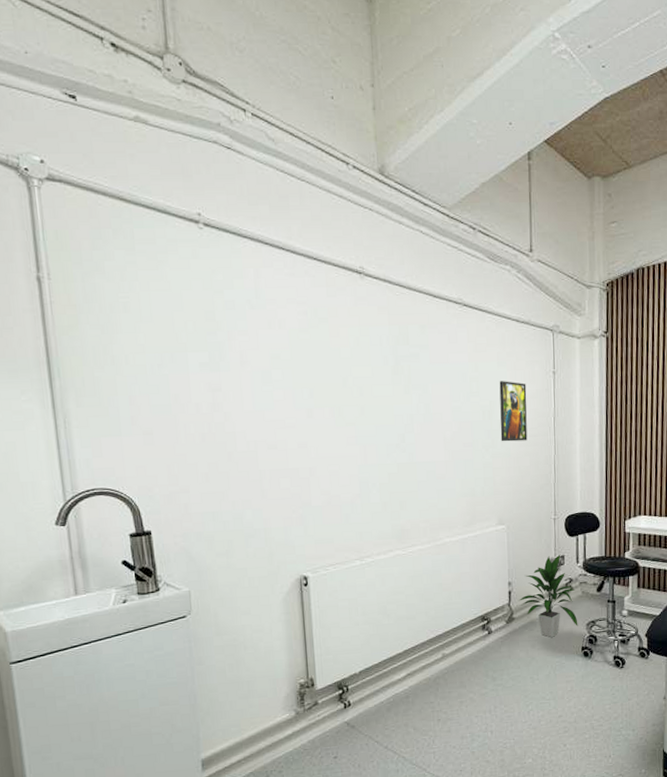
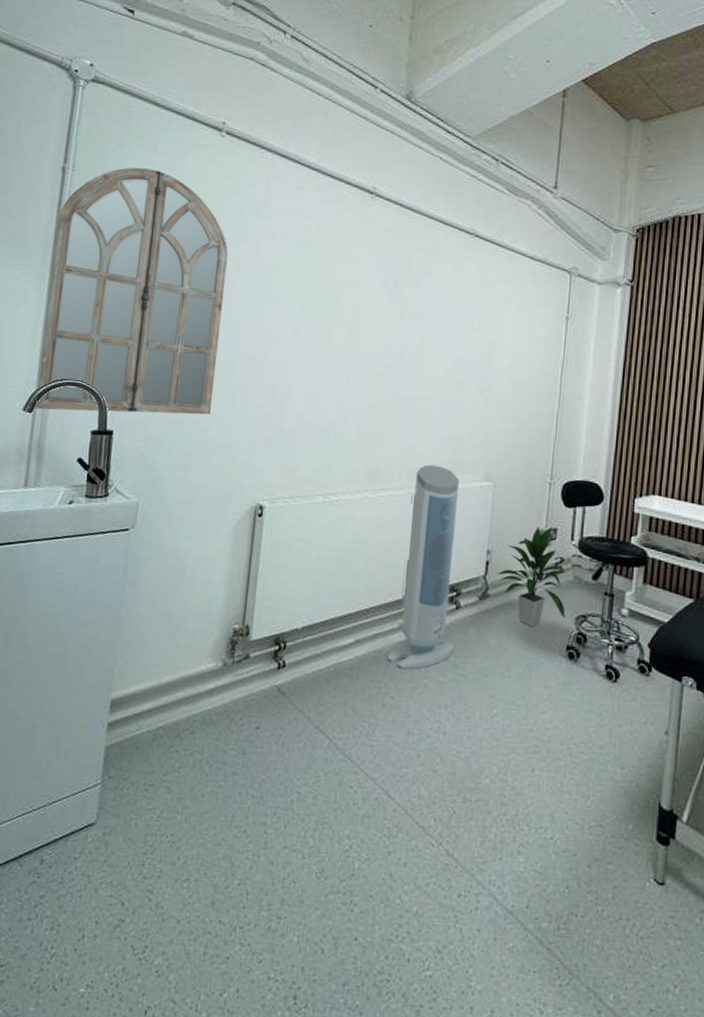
home mirror: none [45,270,243,522] -> present [35,167,229,415]
air purifier: none [436,518,491,689] -> present [387,464,460,670]
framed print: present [499,381,528,442] -> none [498,320,535,389]

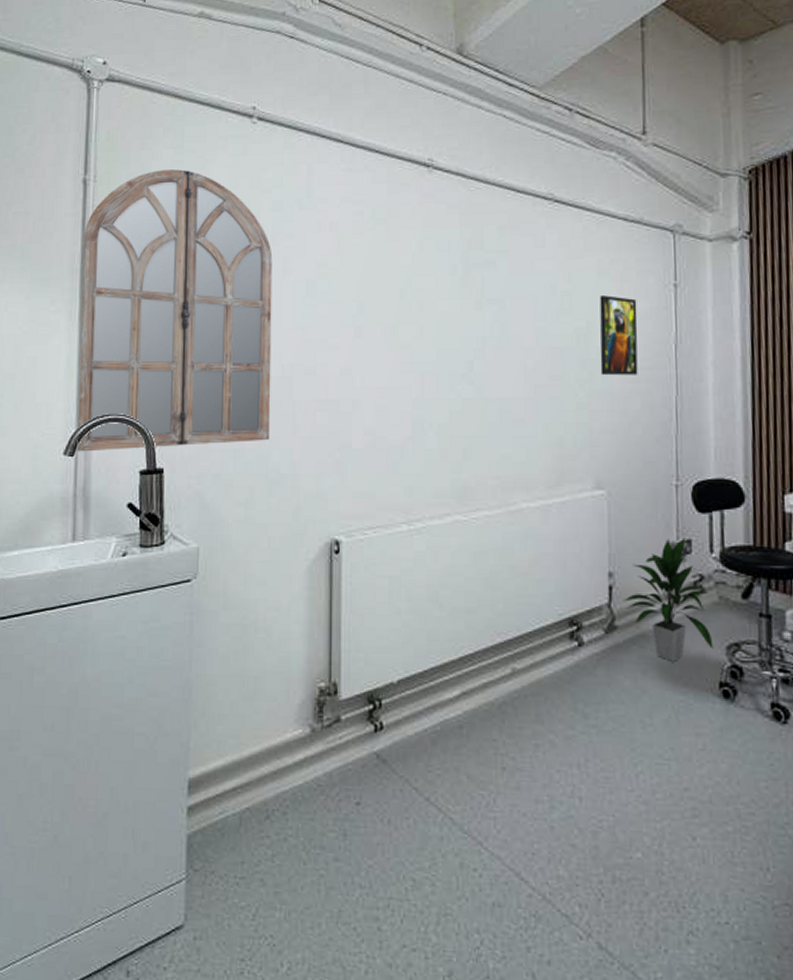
air purifier: present [387,464,460,670] -> none [502,475,581,723]
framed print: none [498,320,535,389] -> present [599,295,638,376]

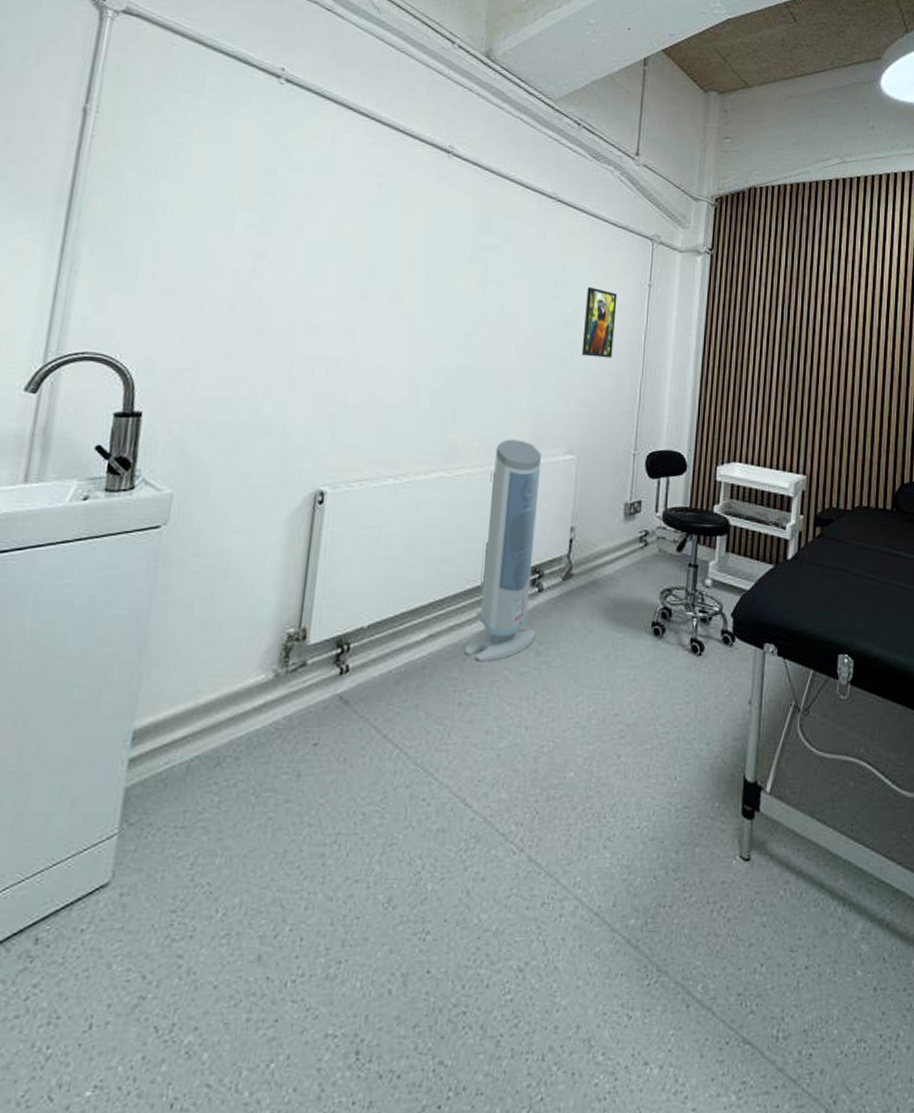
home mirror: present [76,169,273,452] -> none [40,112,287,392]
air purifier: none [502,475,581,723] -> present [464,439,542,662]
indoor plant: present [623,537,714,662] -> none [580,499,652,605]

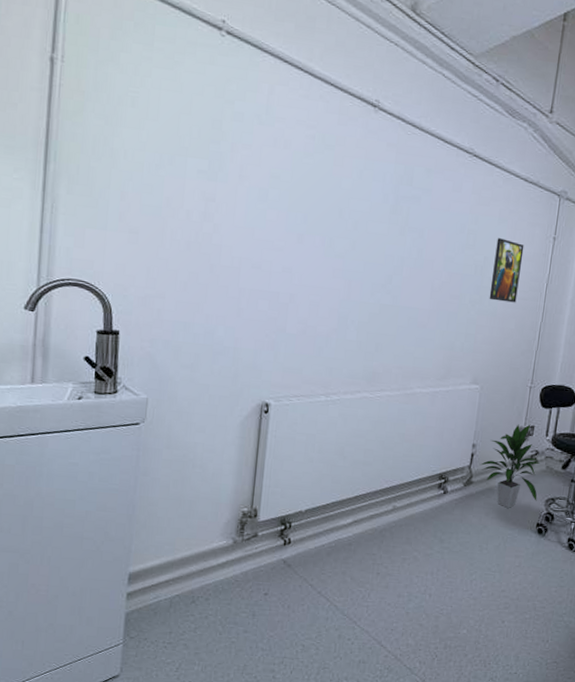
air purifier: present [464,439,542,662] -> none [382,368,451,544]
indoor plant: none [580,499,652,605] -> present [480,424,541,508]

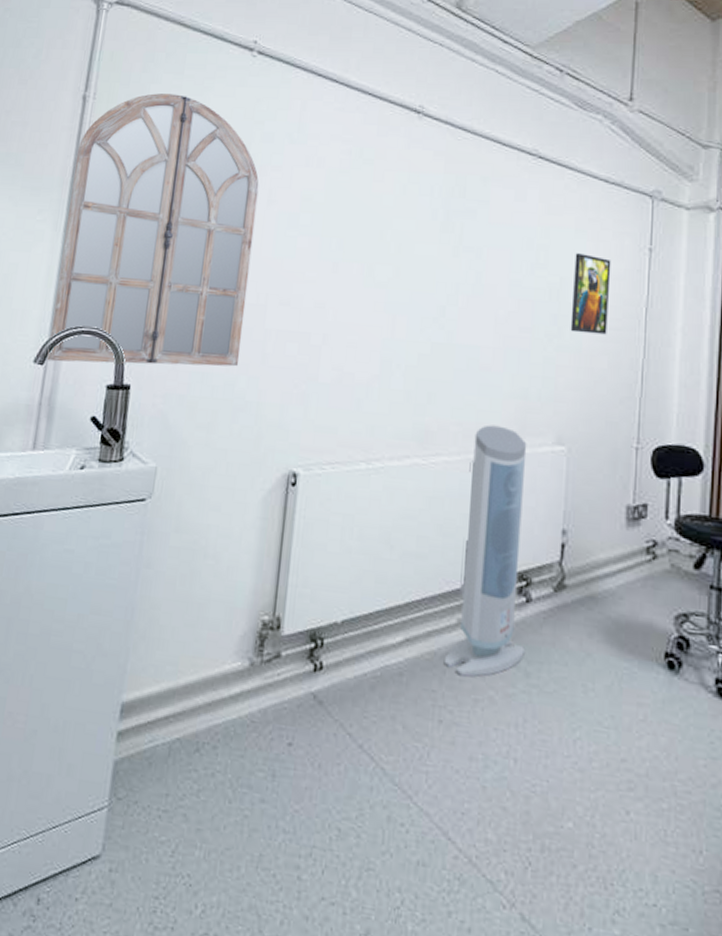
home mirror: none [37,62,231,319] -> present [46,93,259,367]
air purifier: none [382,368,451,544] -> present [443,425,527,677]
indoor plant: present [480,424,541,508] -> none [574,501,662,627]

